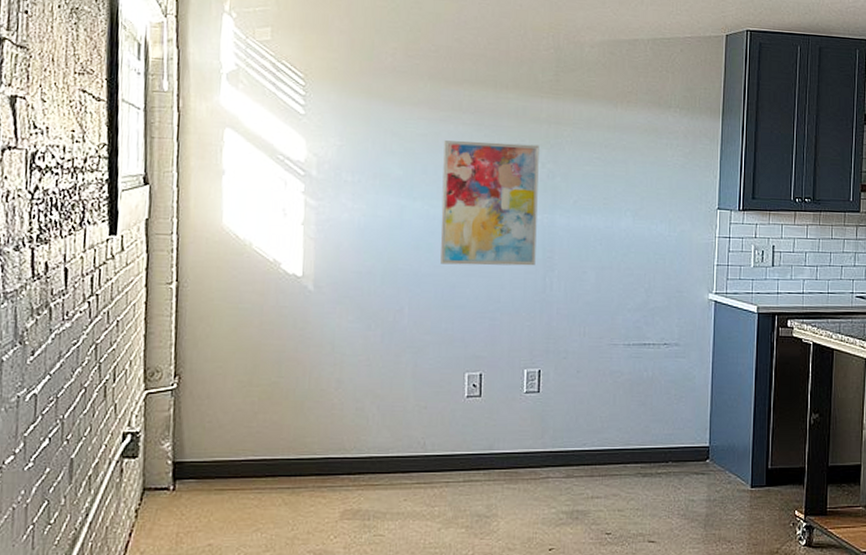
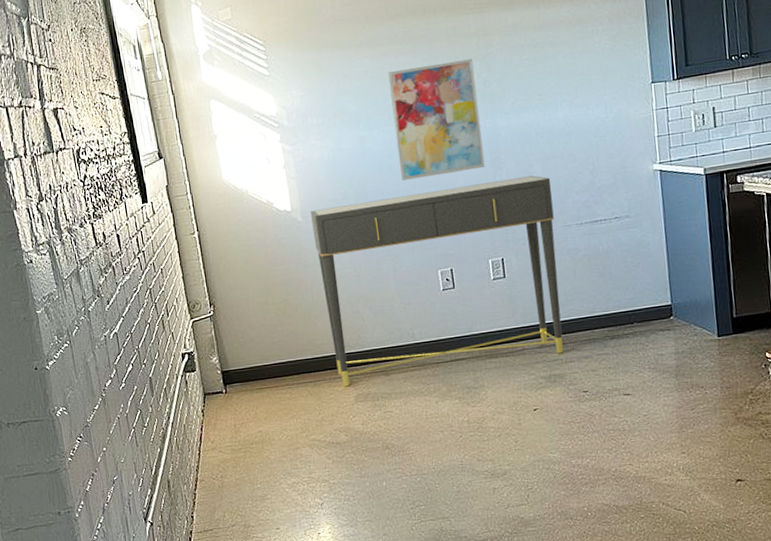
console table: none [324,280,604,499] -> present [311,175,564,387]

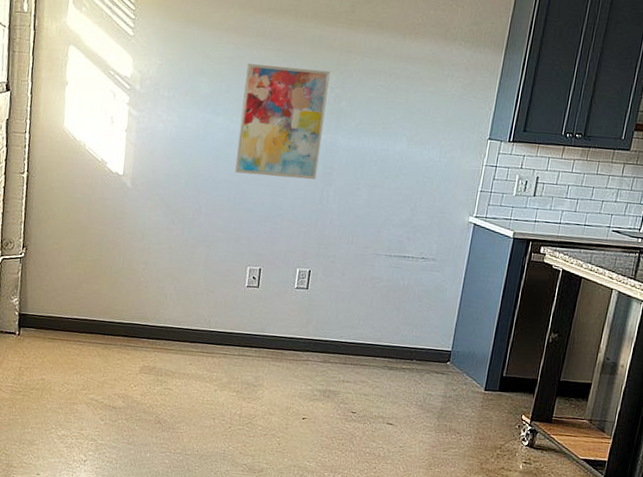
console table: present [311,175,564,387] -> none [129,179,373,373]

